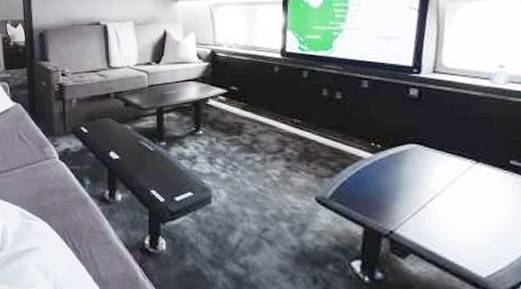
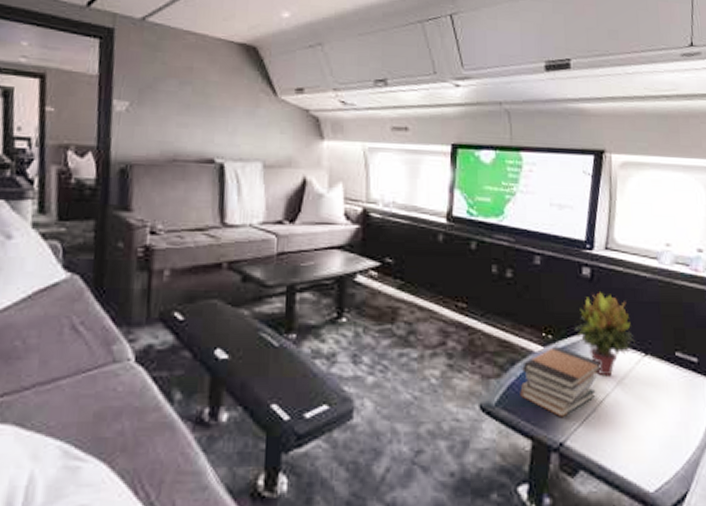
book stack: none [351,153,431,211] -> present [520,345,602,418]
potted plant: none [402,108,465,180] -> present [574,290,635,377]

